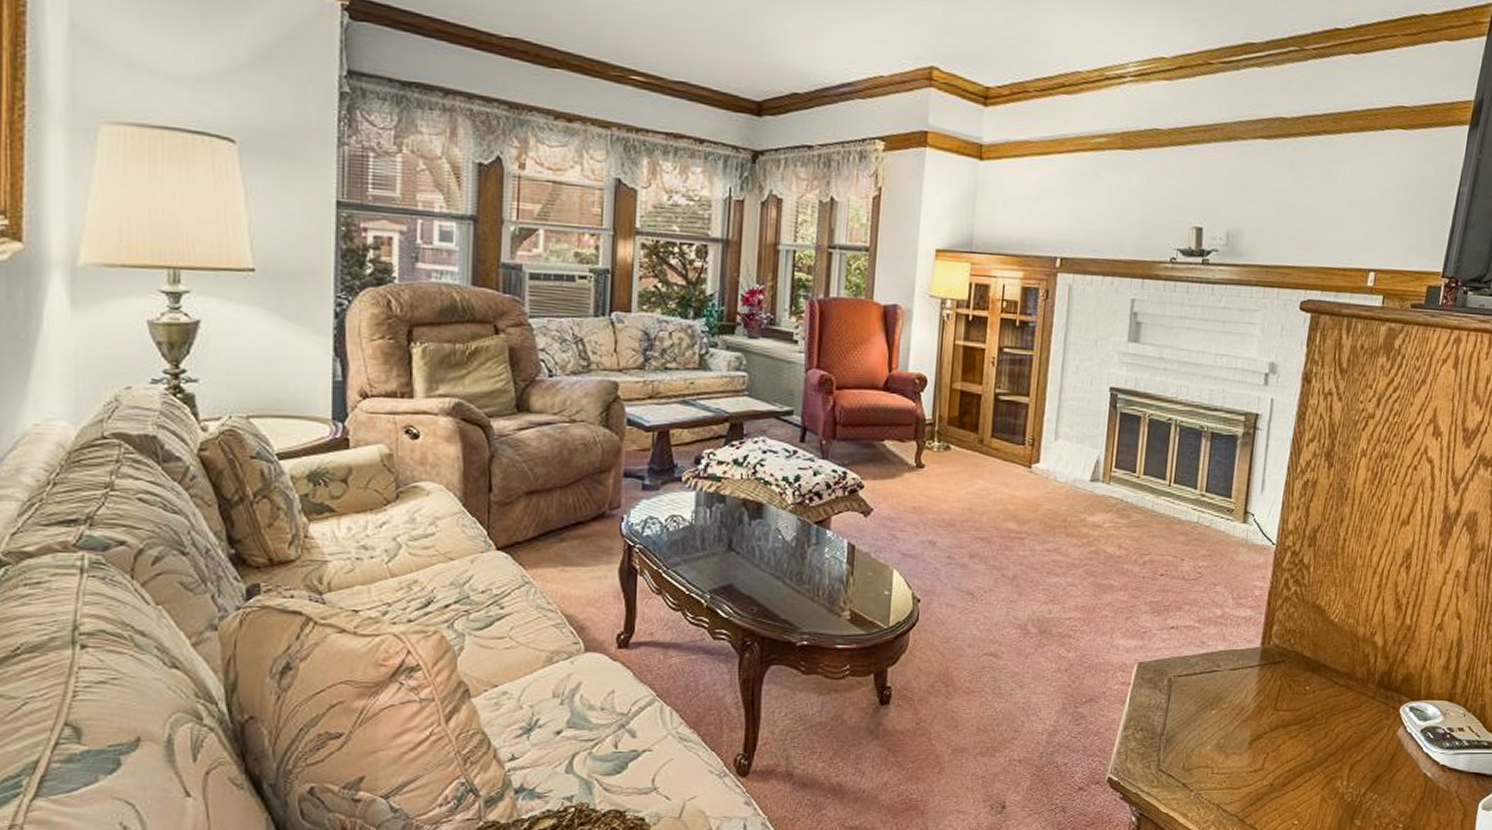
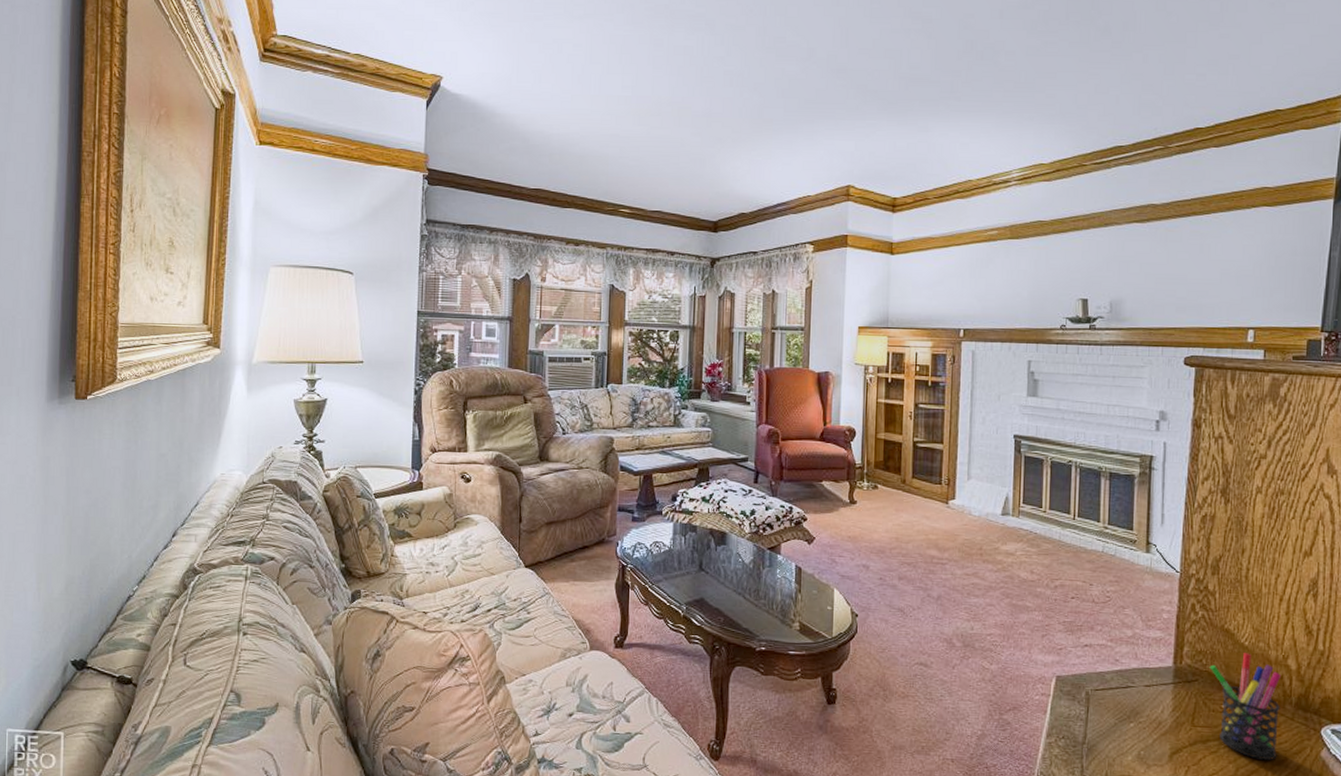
pen holder: none [1297,630,1368,743] -> present [1209,653,1282,761]

